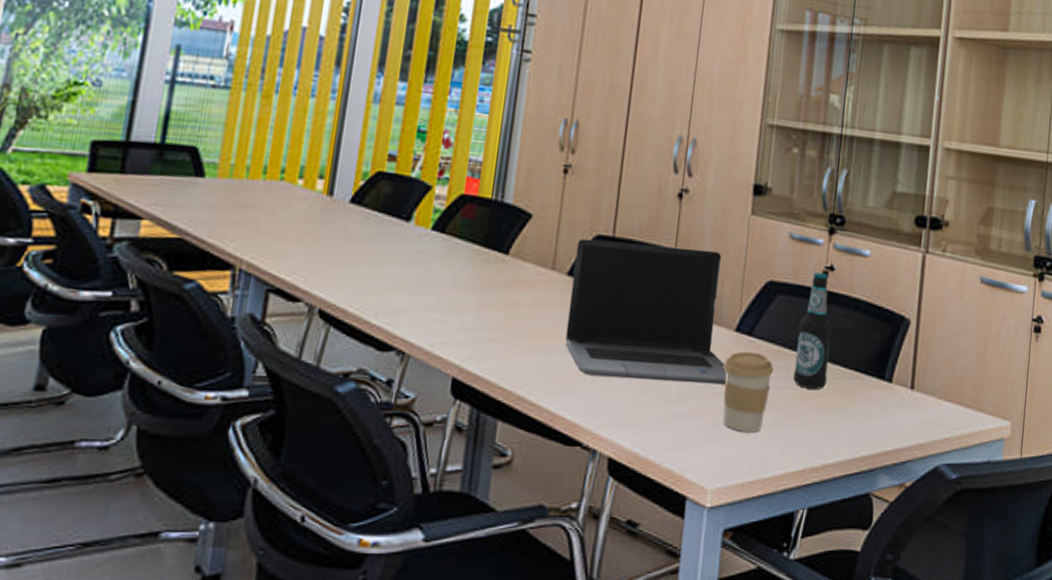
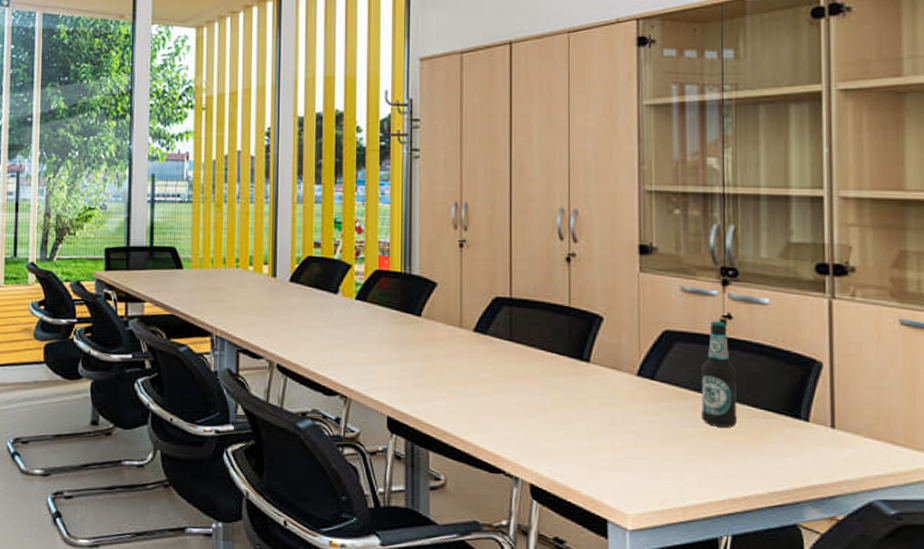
laptop computer: present [565,238,727,385] -> none [479,300,633,423]
coffee cup: present [723,351,774,433] -> none [629,393,680,466]

